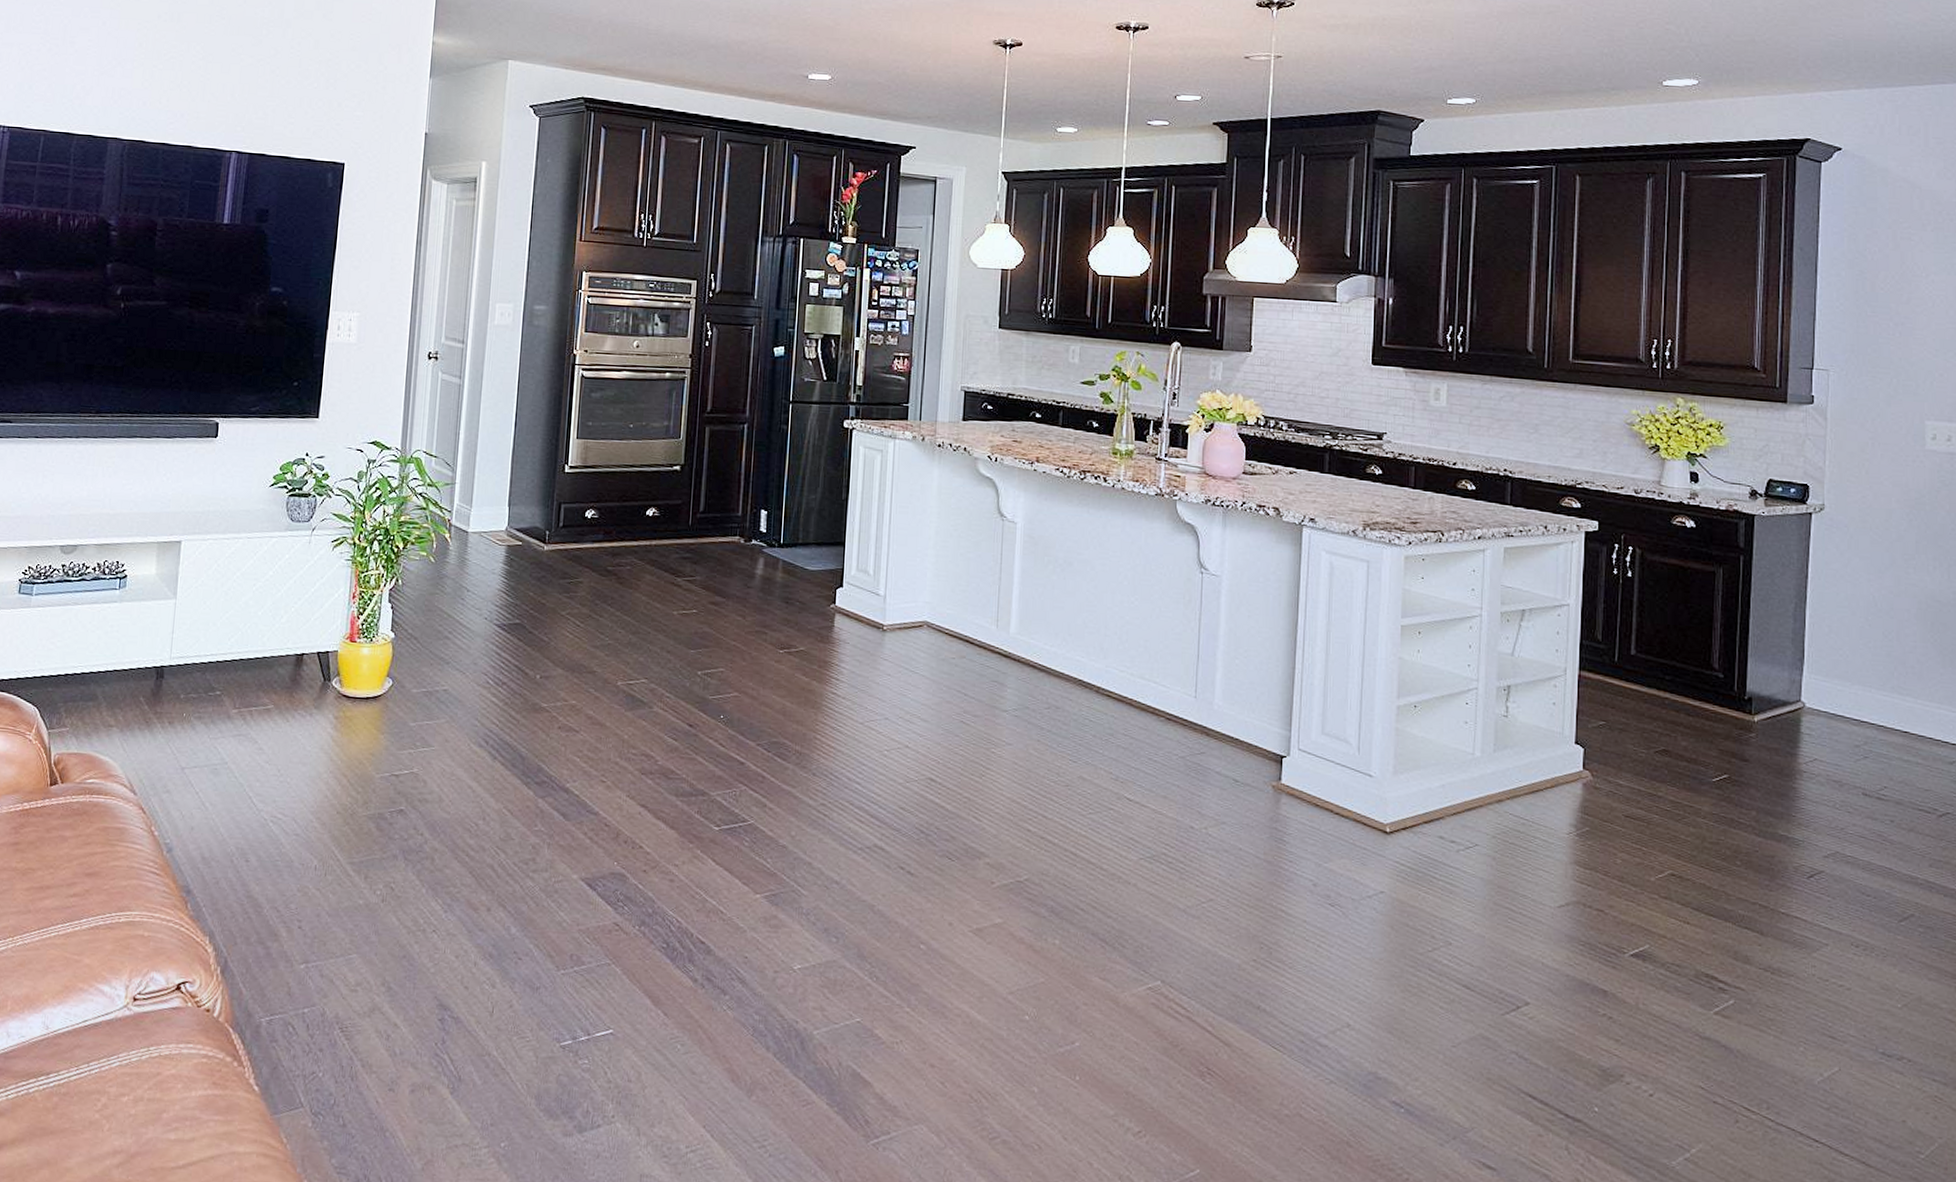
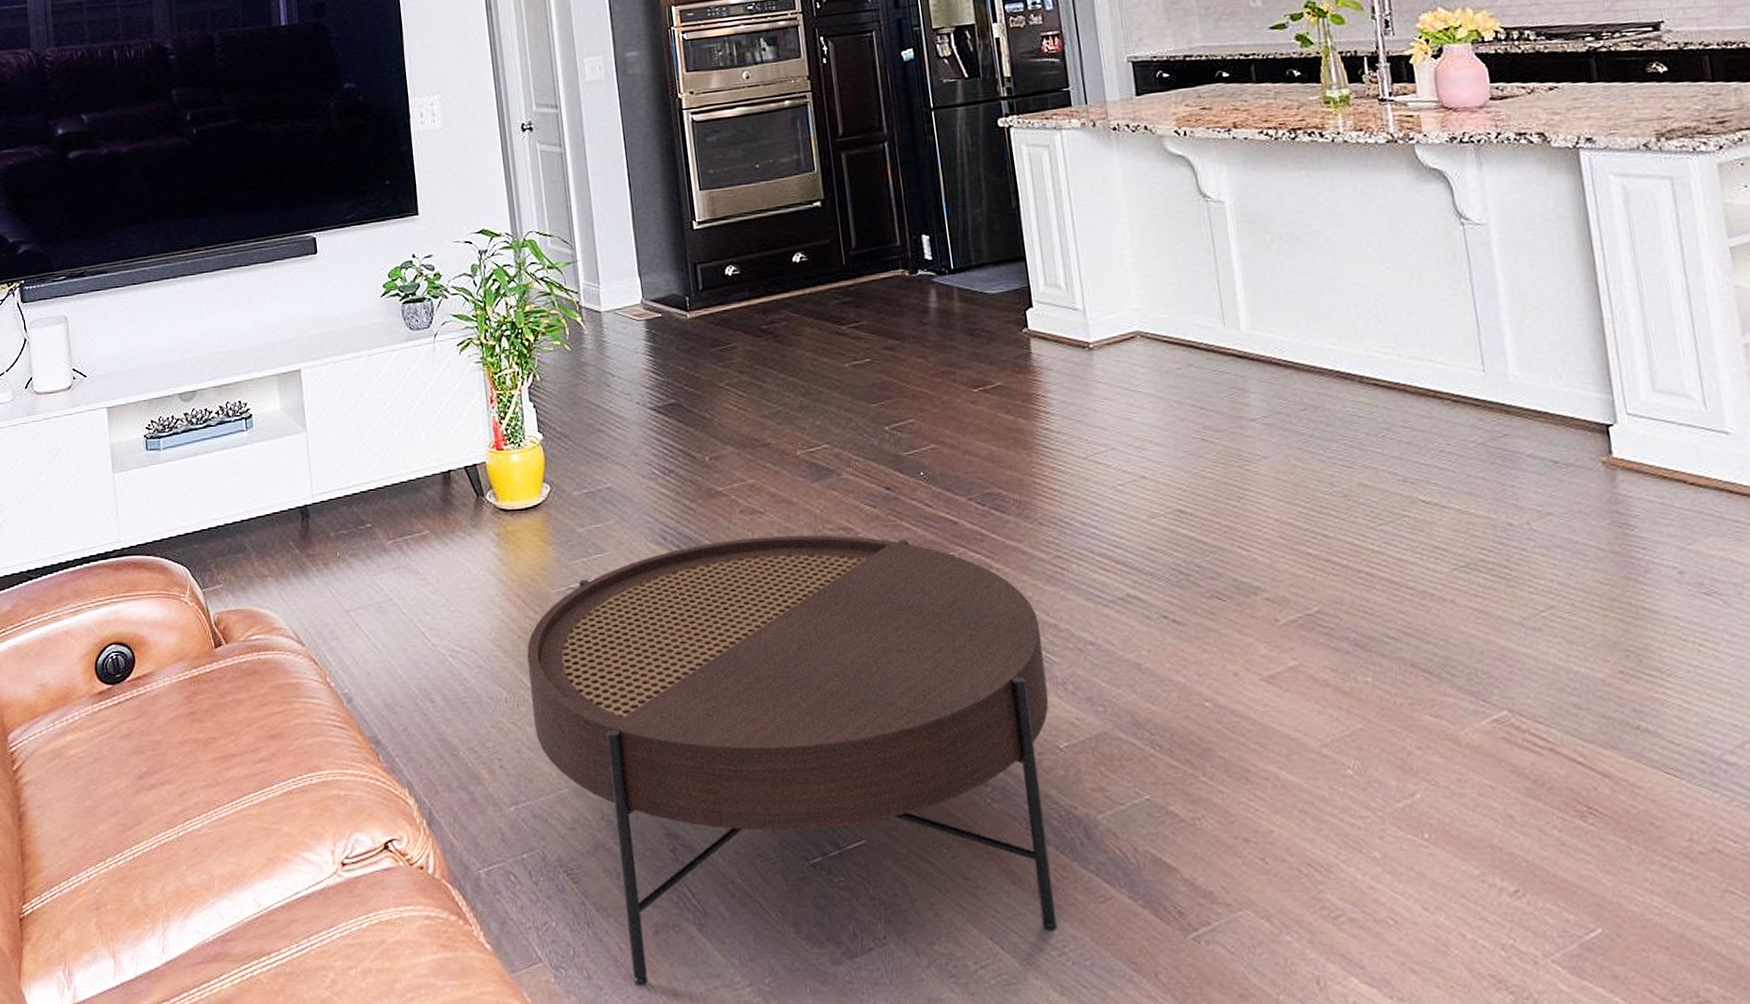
coffee table: none [337,751,797,1138] -> present [527,534,1058,986]

